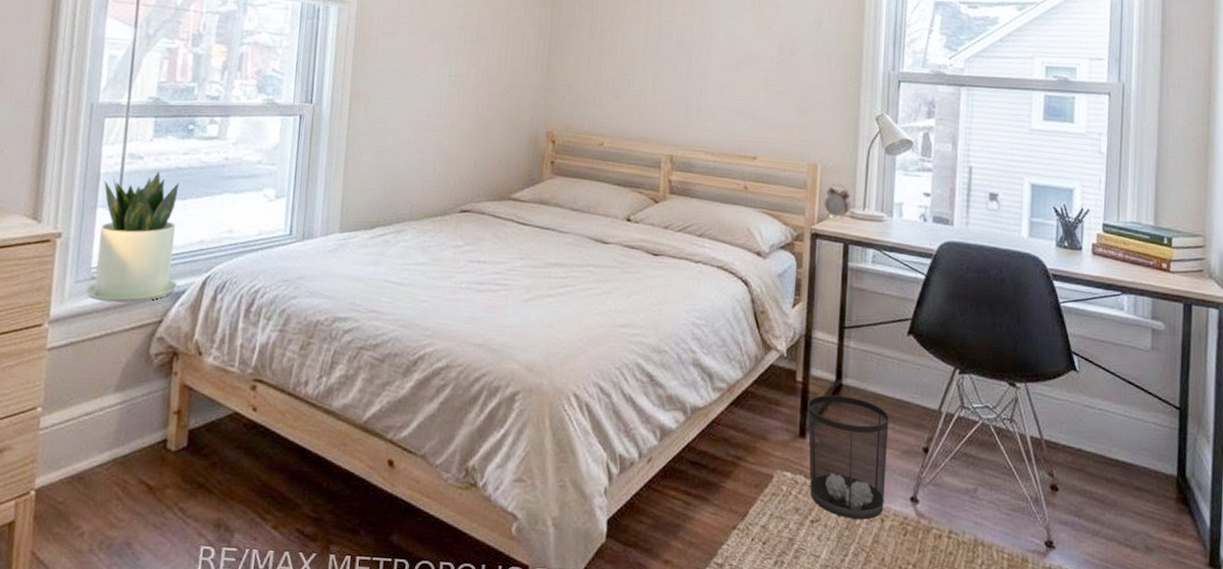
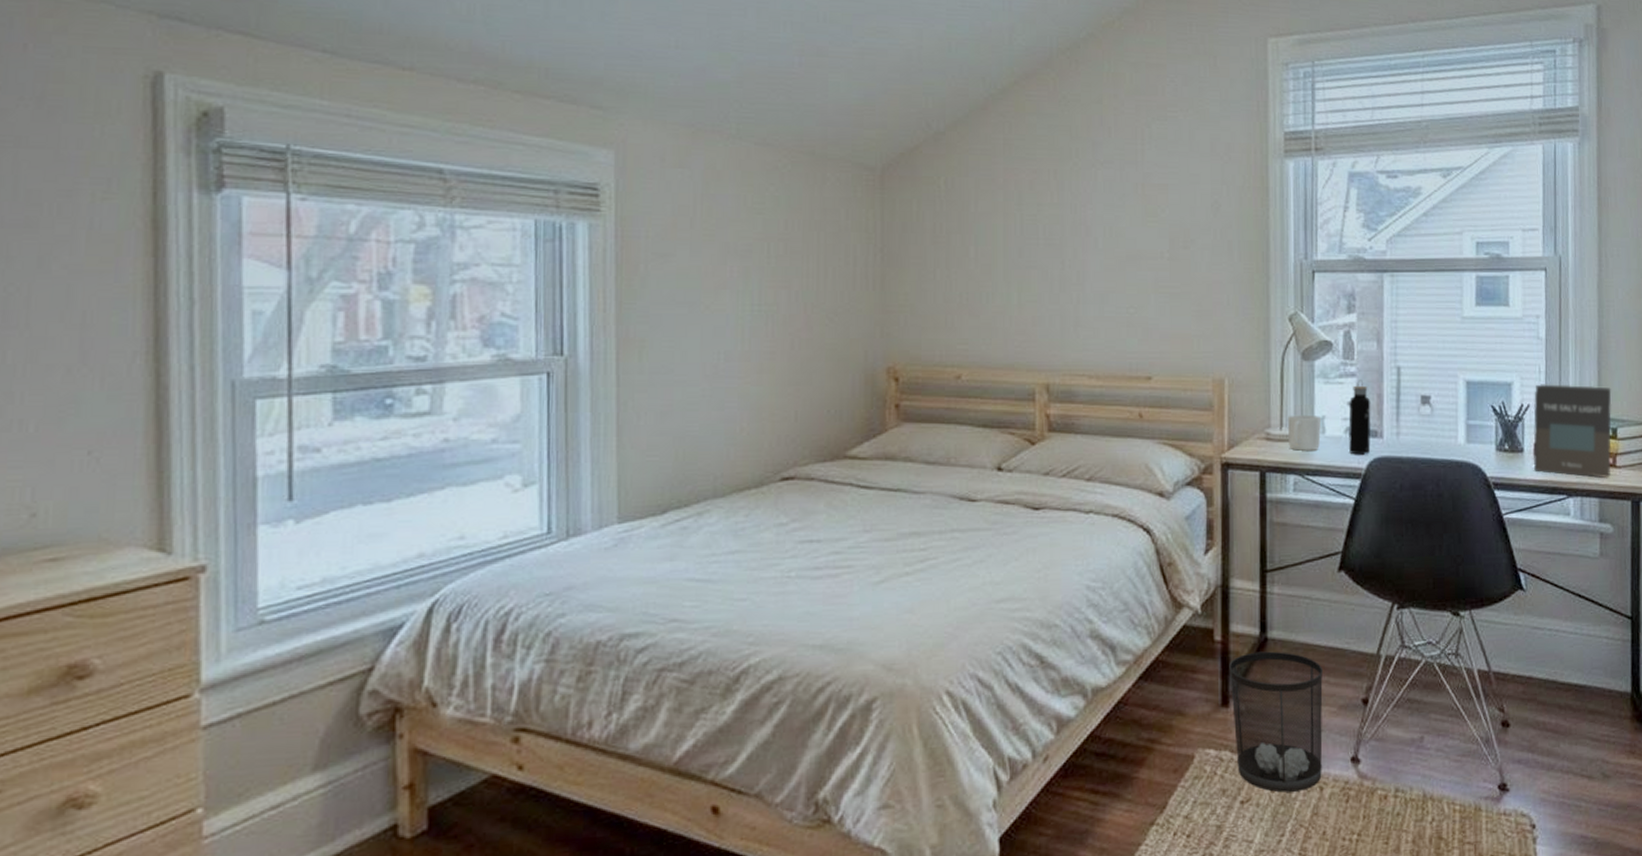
planter: present [85,171,180,303] -> none [251,466,392,653]
alarm clock: present [824,183,851,219] -> none [1234,400,1266,443]
mug: none [870,198,900,231] -> present [1288,414,1322,451]
water bottle: none [923,175,944,239] -> present [1349,380,1371,455]
books: none [1090,192,1168,281] -> present [1533,384,1612,479]

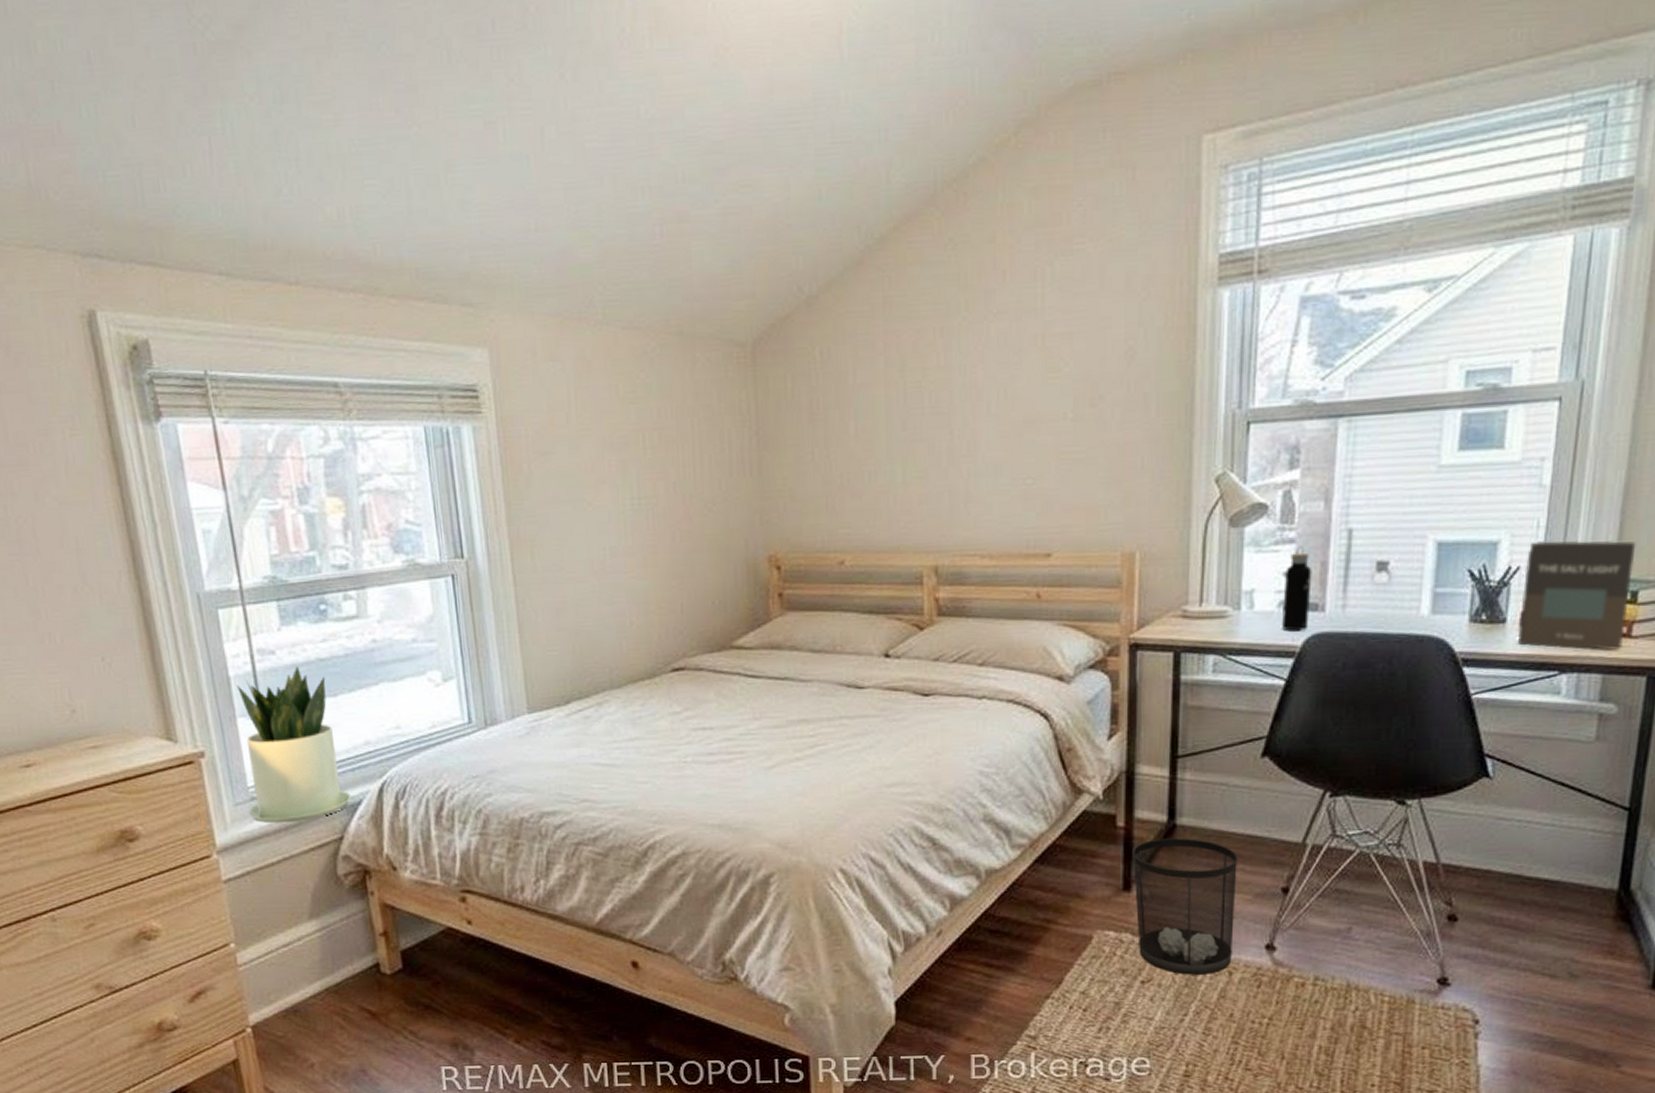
planter: none [251,466,392,653] -> present [237,666,352,824]
mug: present [1288,414,1322,451] -> none [1209,588,1250,629]

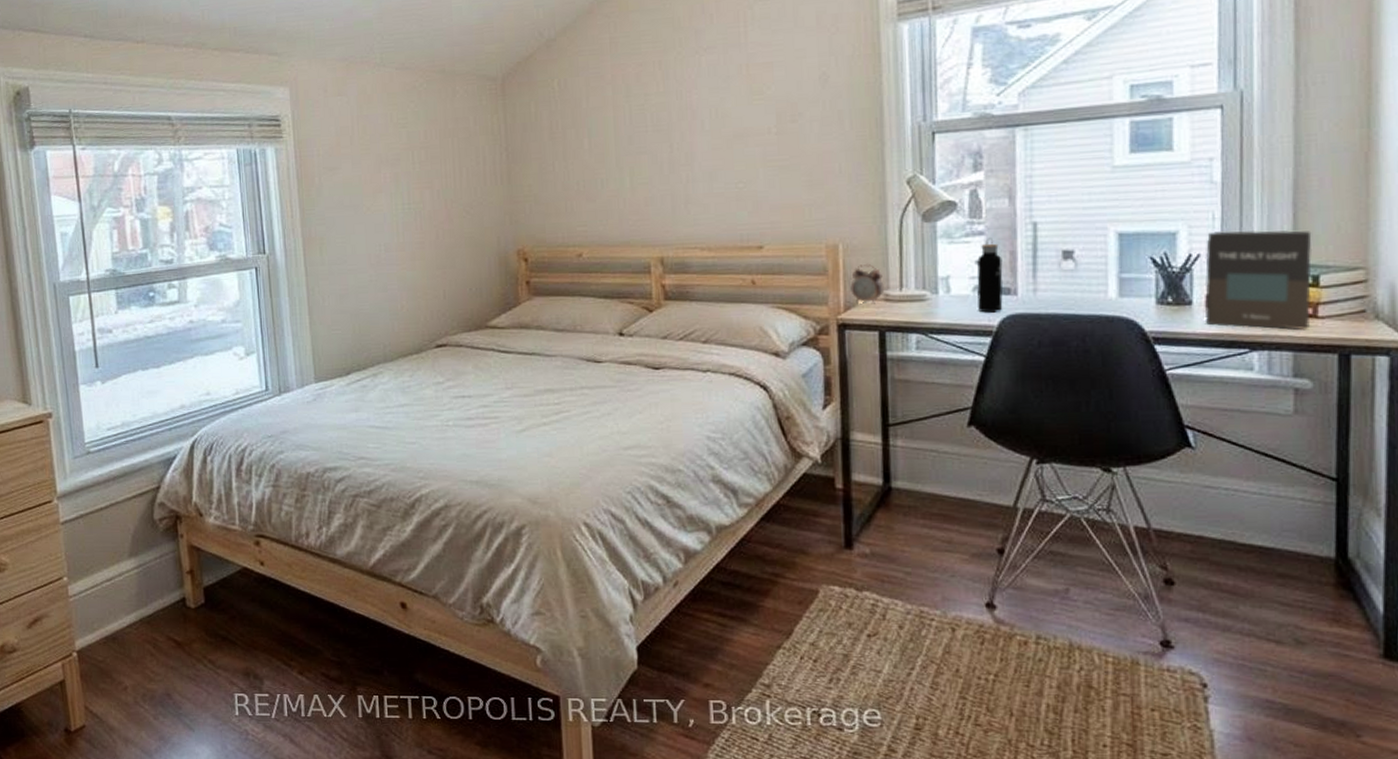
planter: present [237,666,352,824] -> none [81,342,168,475]
waste bin: present [1132,838,1237,975] -> none [852,500,954,630]
alarm clock: none [1146,574,1183,621] -> present [850,263,885,304]

